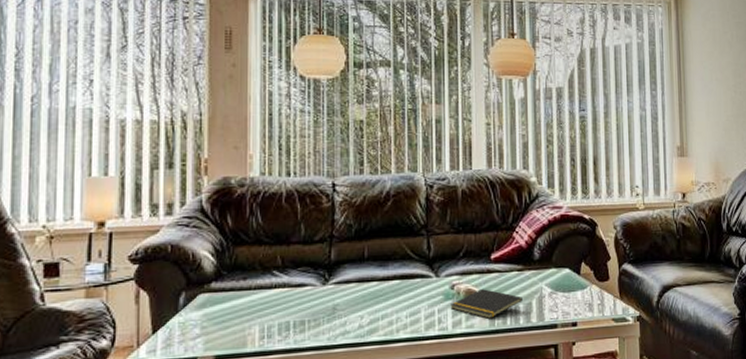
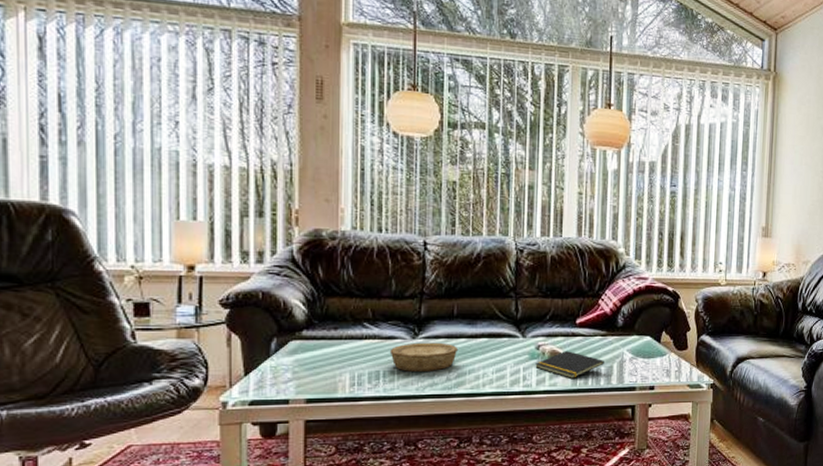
bowl: none [300,287,371,321] -> present [389,342,459,372]

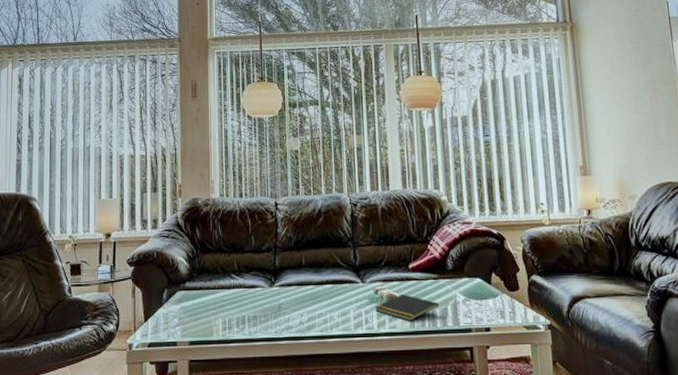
bowl: present [389,342,459,372] -> none [252,289,308,316]

